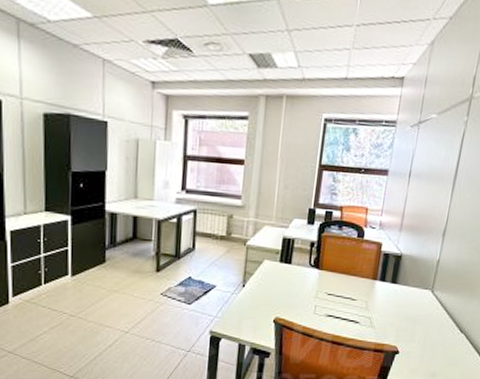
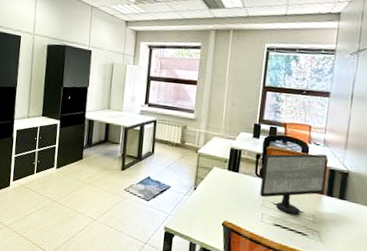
computer monitor: none [313,237,383,304] -> present [260,154,328,216]

